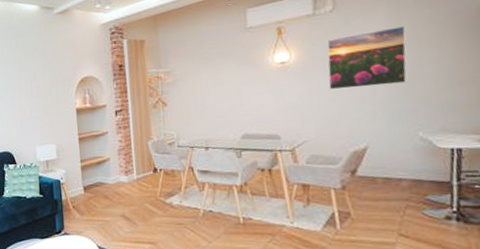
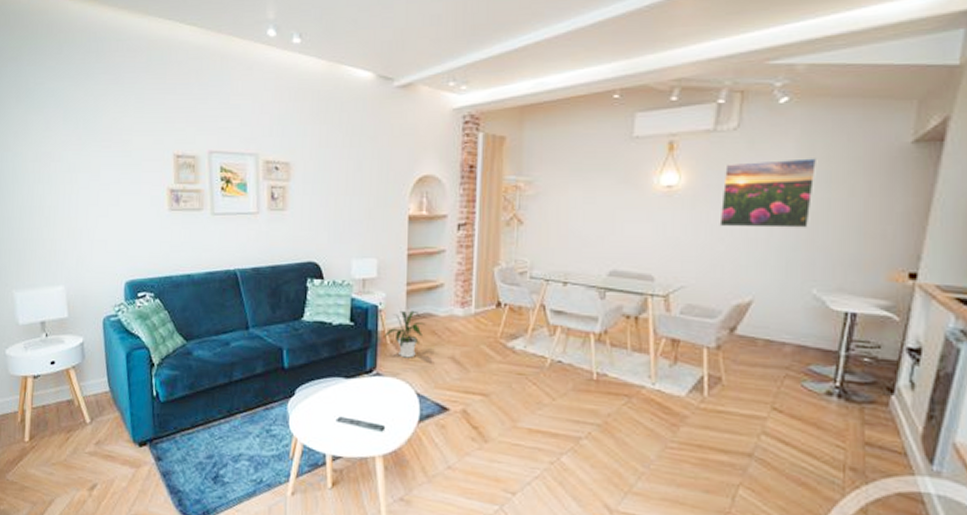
house plant: none [67,181,99,219] -> present [383,310,426,358]

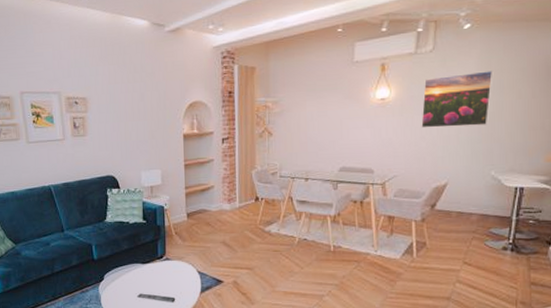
house plant: present [383,310,426,358] -> none [170,208,202,245]

